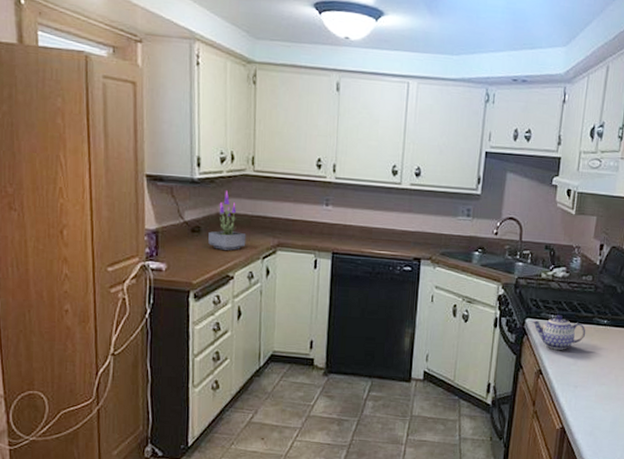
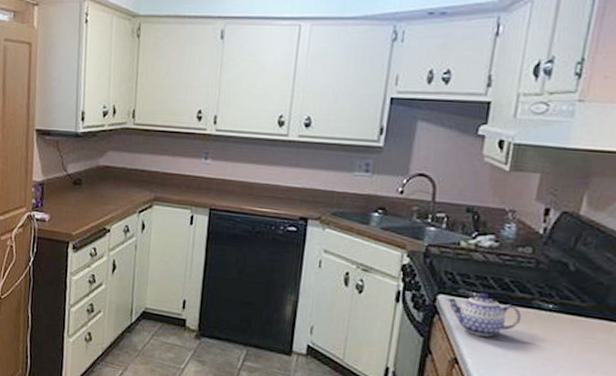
potted plant: present [208,190,246,250] -> none [88,144,124,204]

